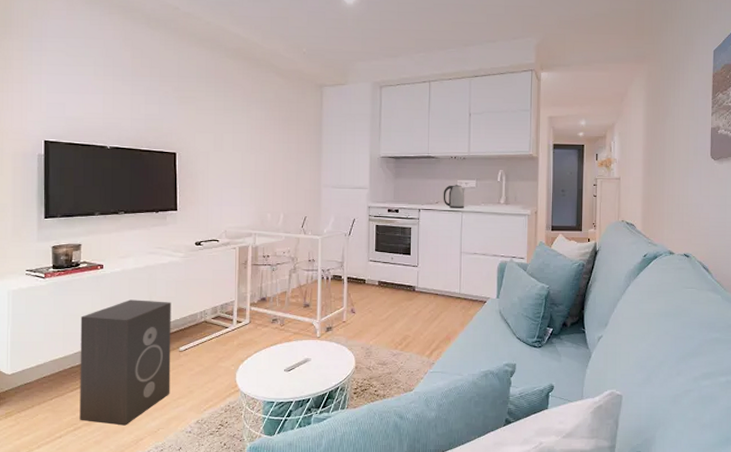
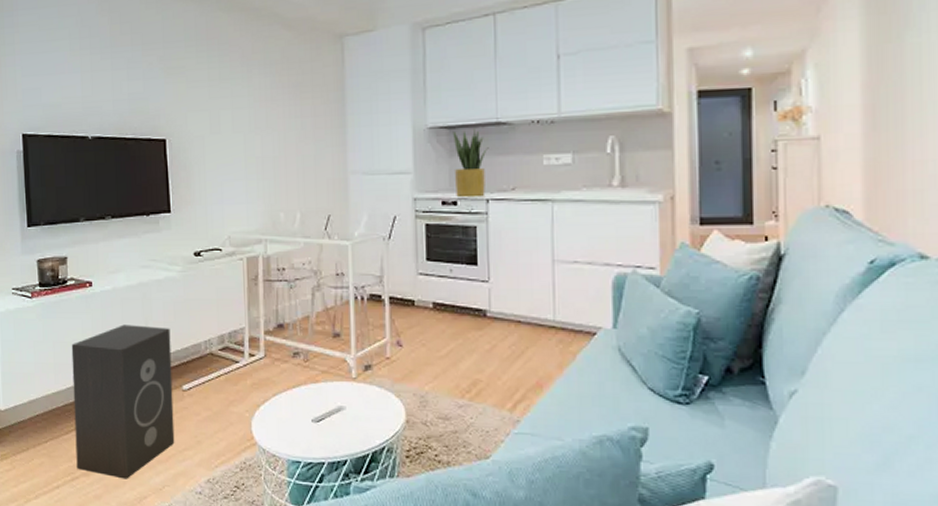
planter: none [398,159,421,208] -> present [452,129,487,198]
kettle: present [443,185,465,209] -> none [522,161,556,198]

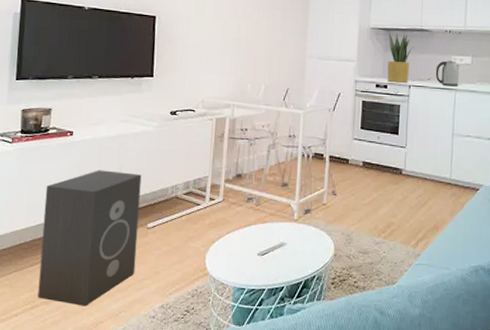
kettle: none [522,161,556,198] -> present [435,61,460,88]

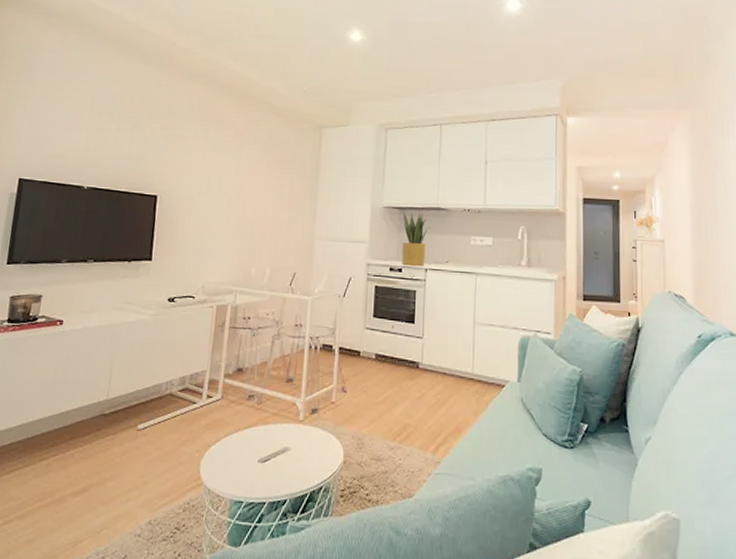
speaker: present [37,170,142,306] -> none [12,363,134,522]
kettle: present [435,61,460,88] -> none [454,242,480,271]

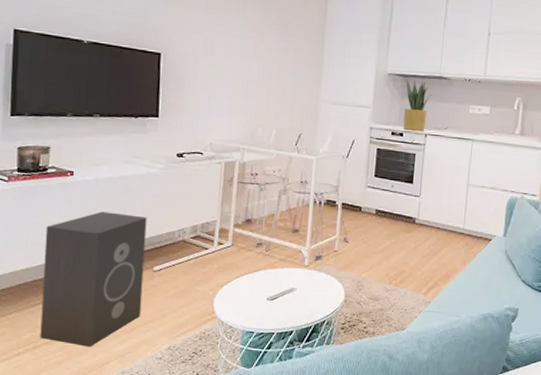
speaker: none [12,363,134,522] -> present [40,211,147,347]

